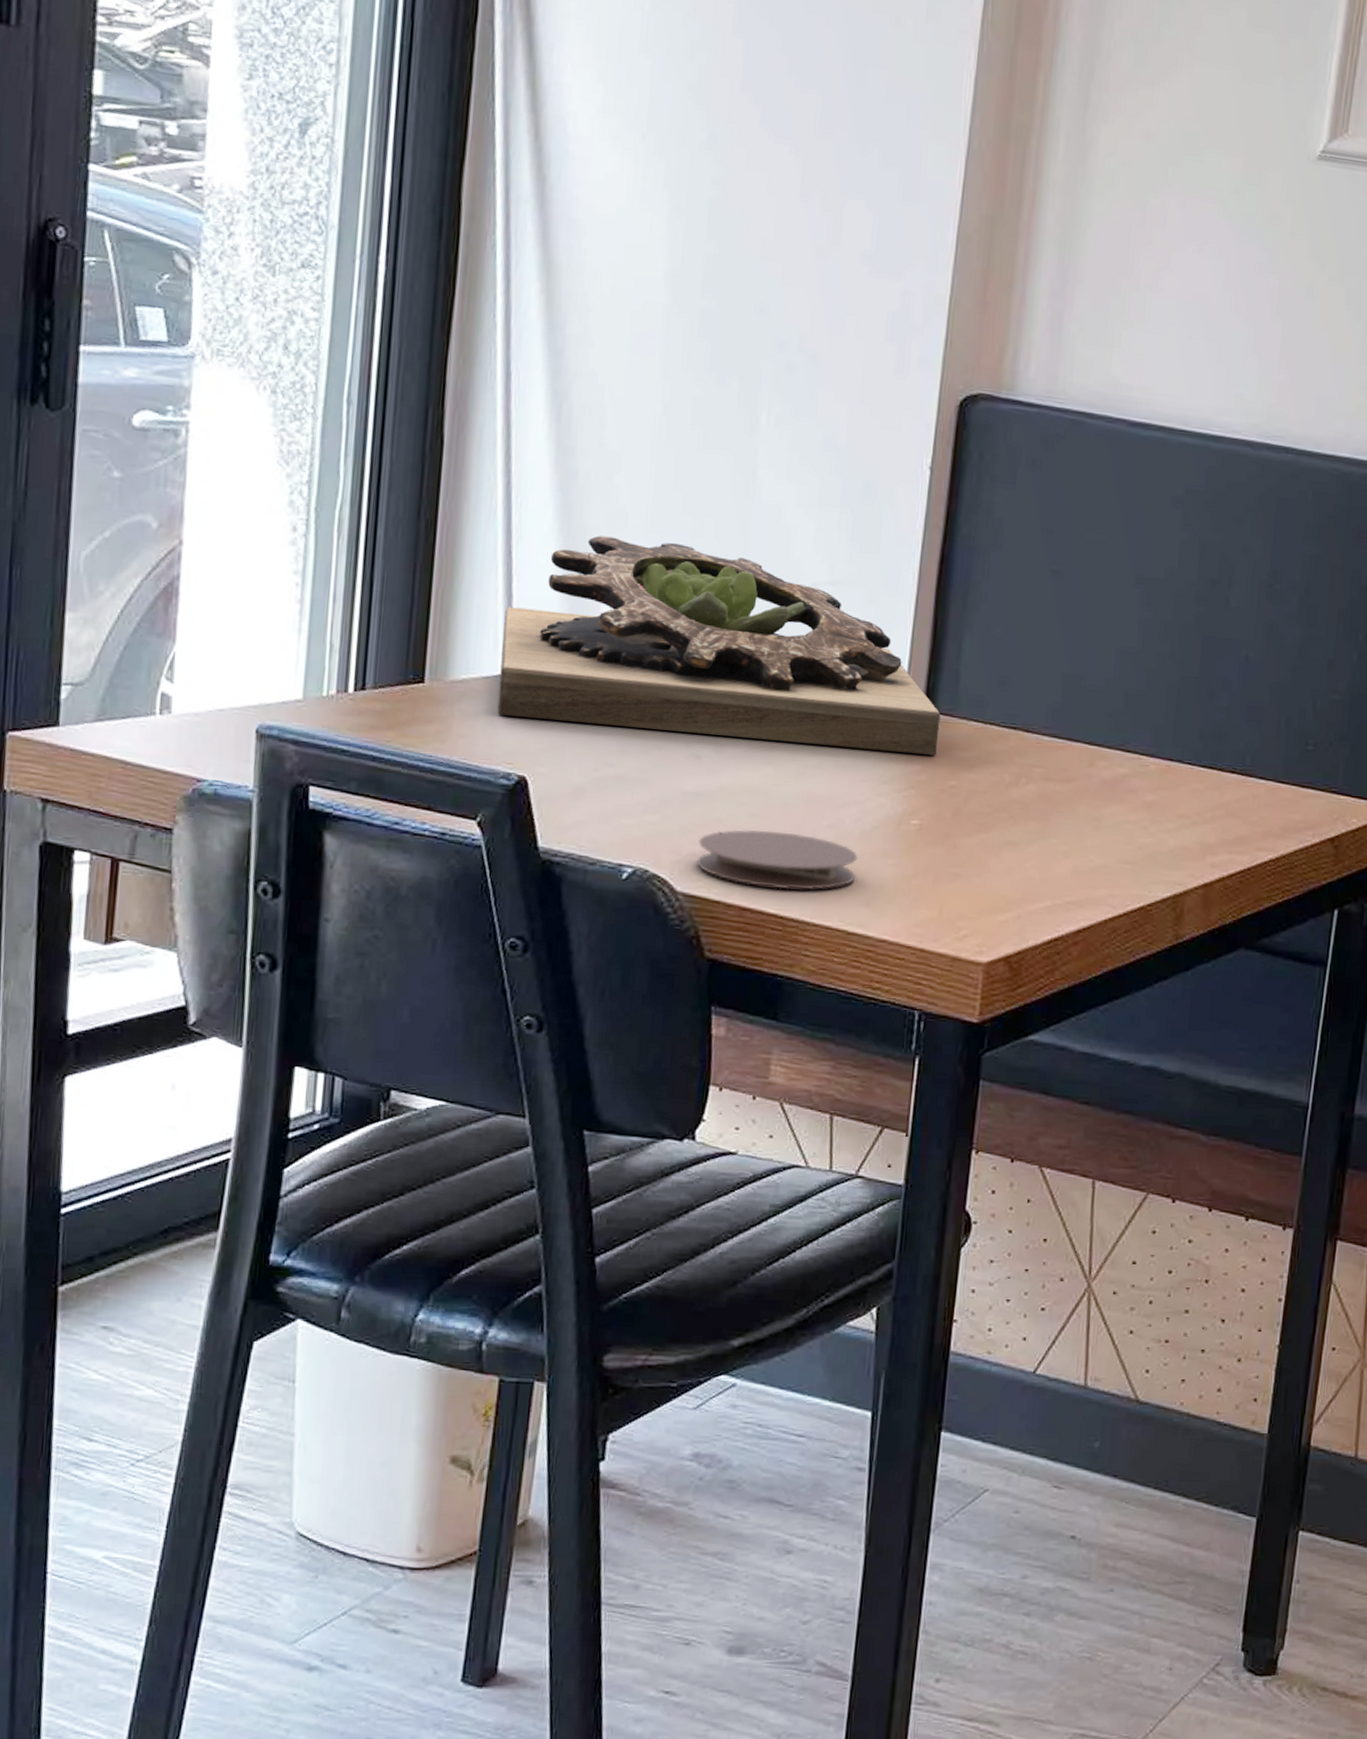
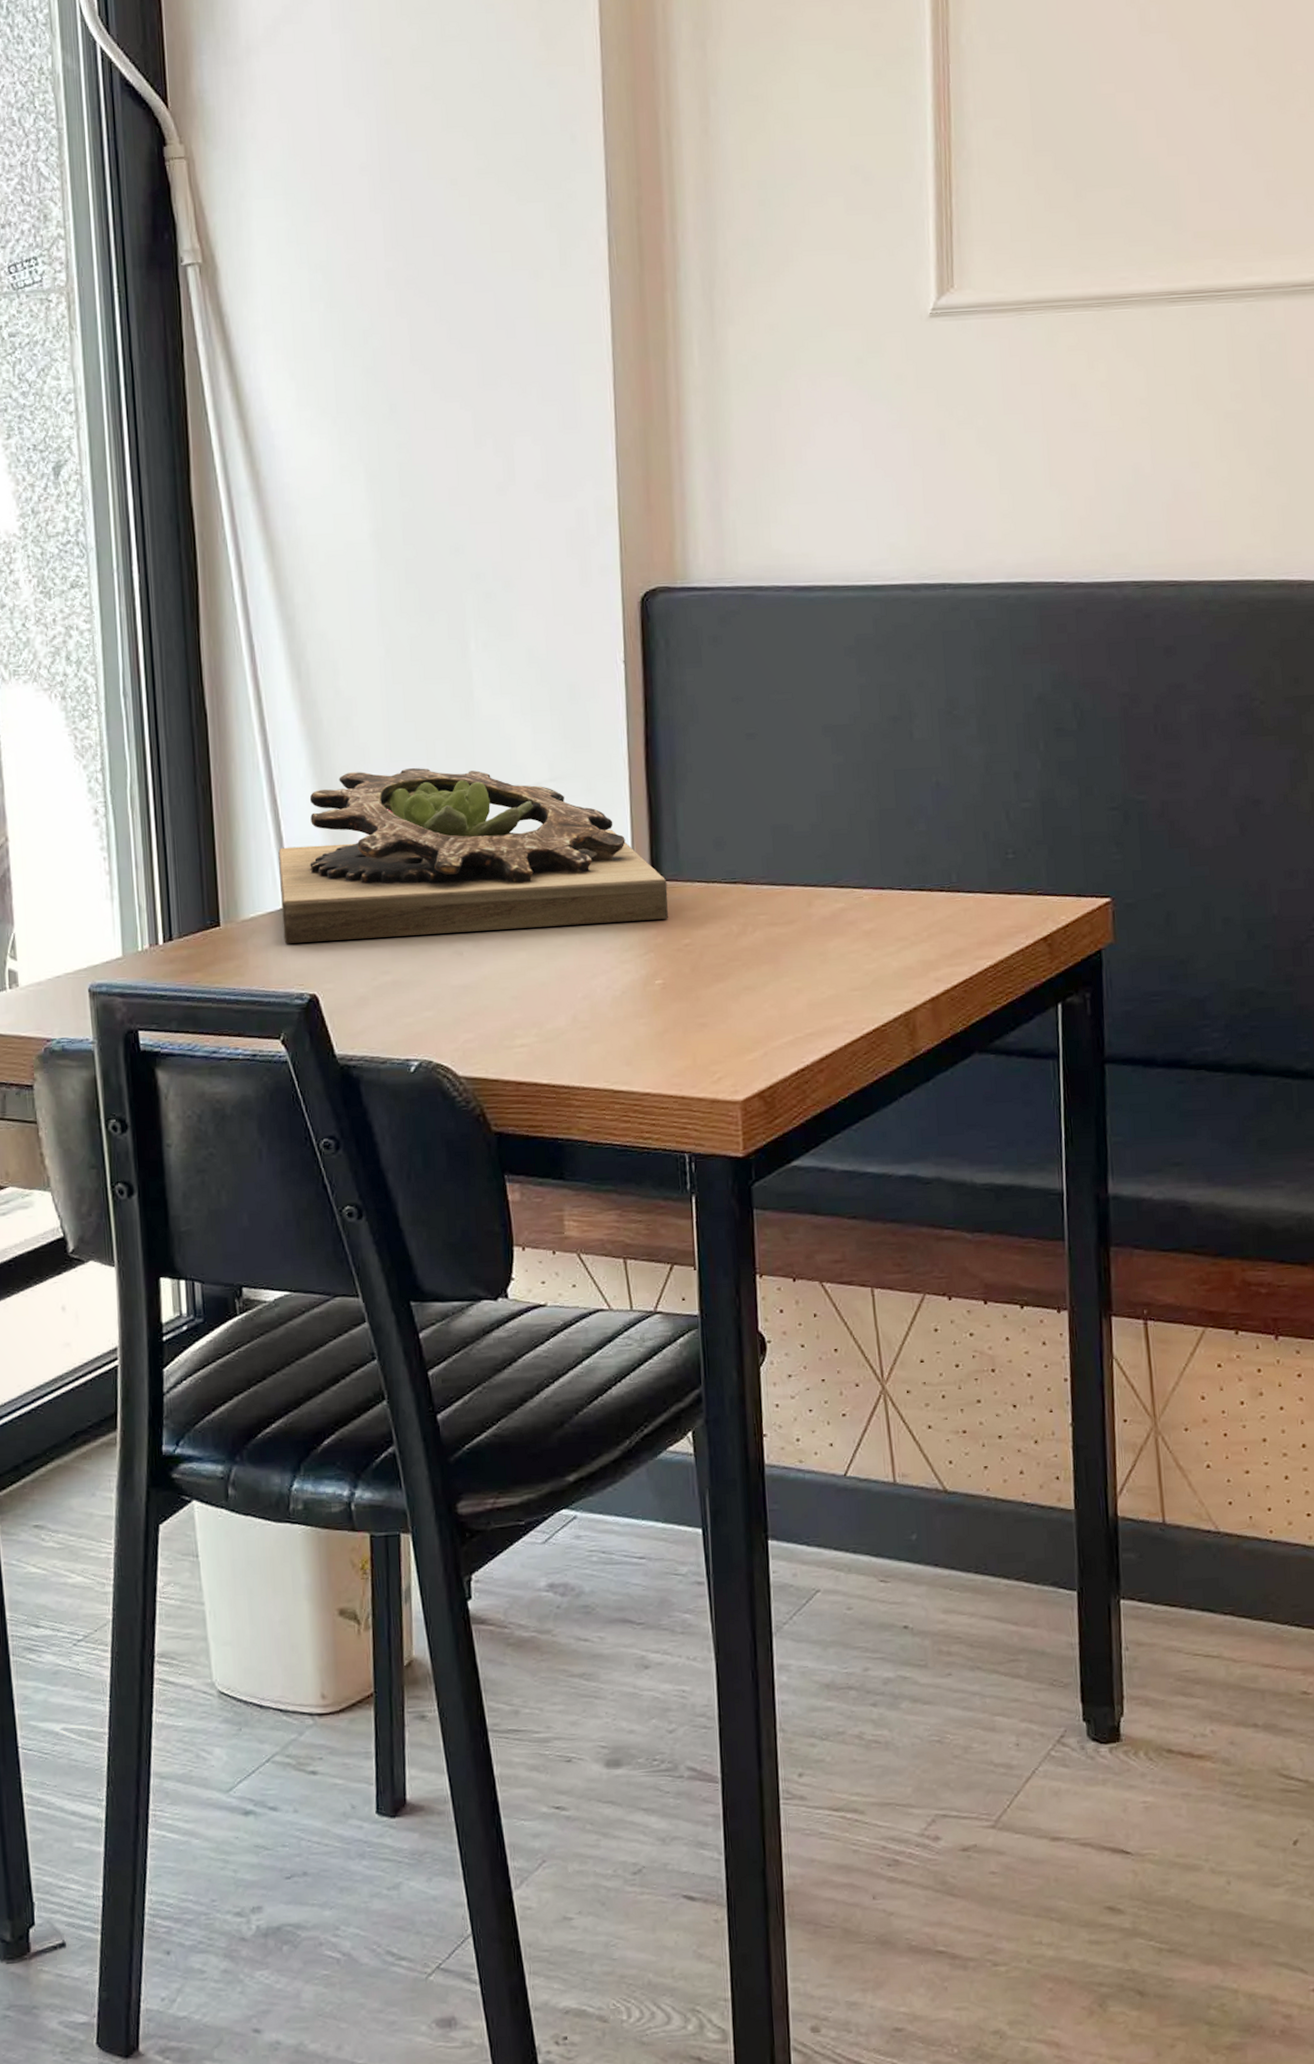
coaster: present [697,830,858,891] -> none [472,1008,614,1061]

